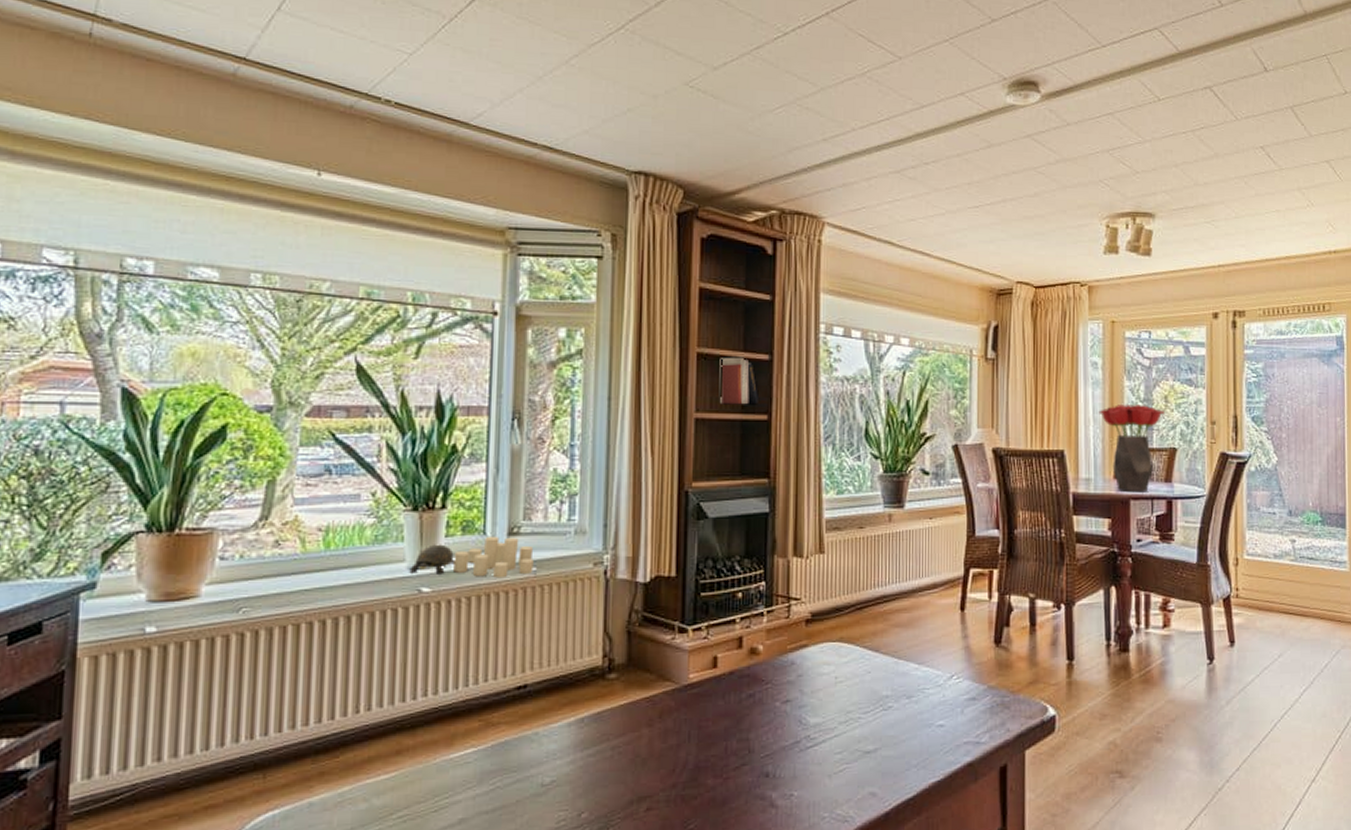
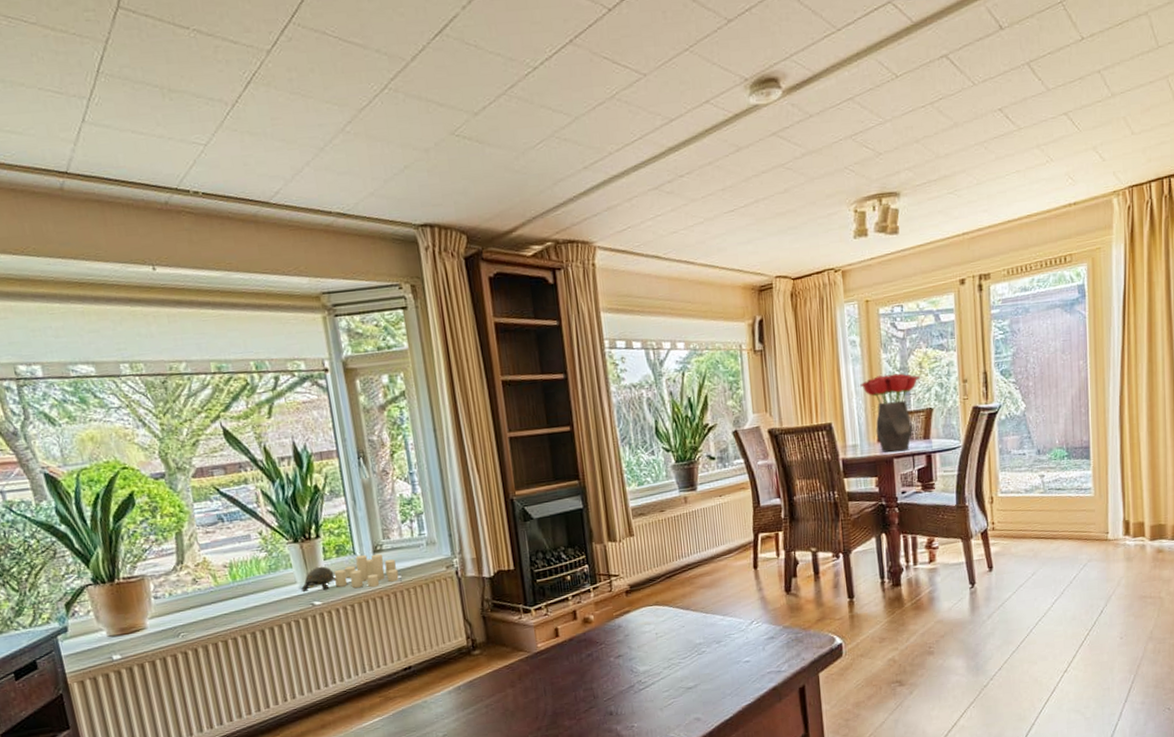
books: present [719,357,760,405] -> none [522,378,562,423]

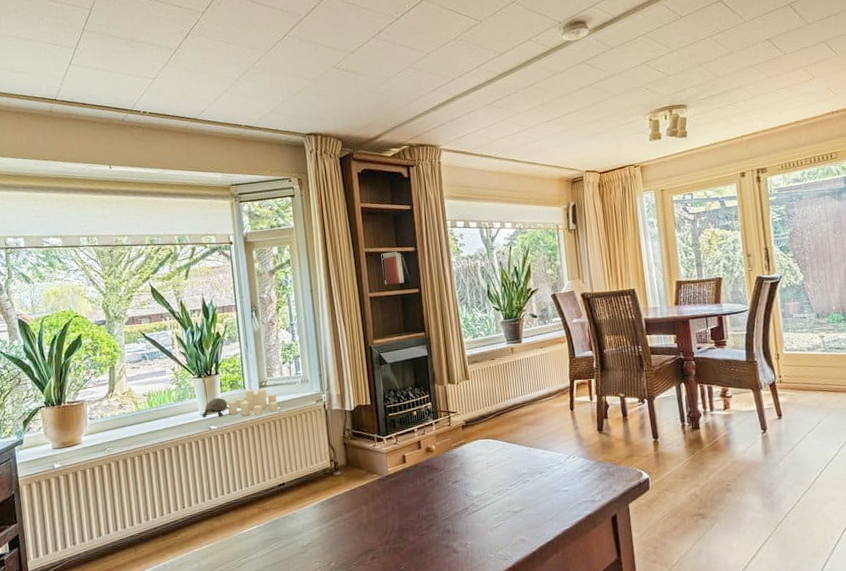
books: none [522,378,562,423] -> present [381,251,412,286]
bouquet: present [860,373,920,453] -> none [658,248,710,314]

